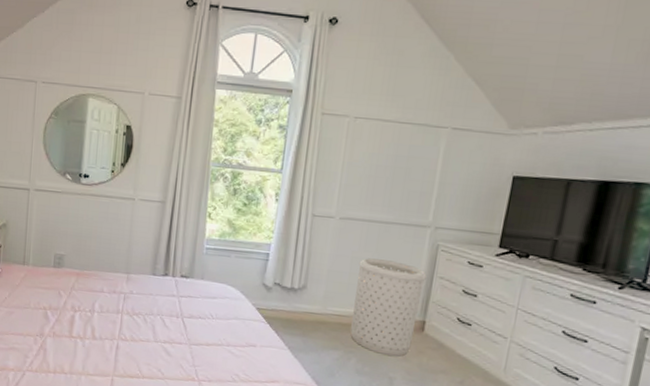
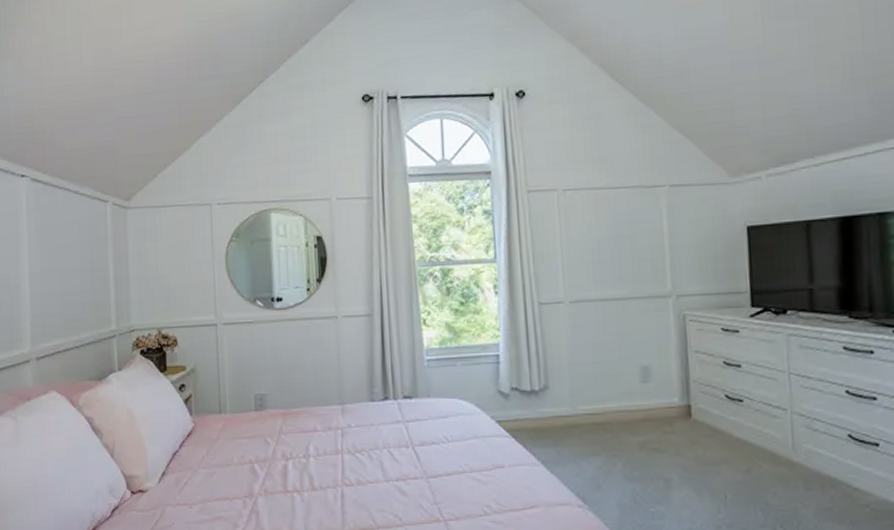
laundry basket: present [350,258,427,357] -> none [601,341,681,453]

